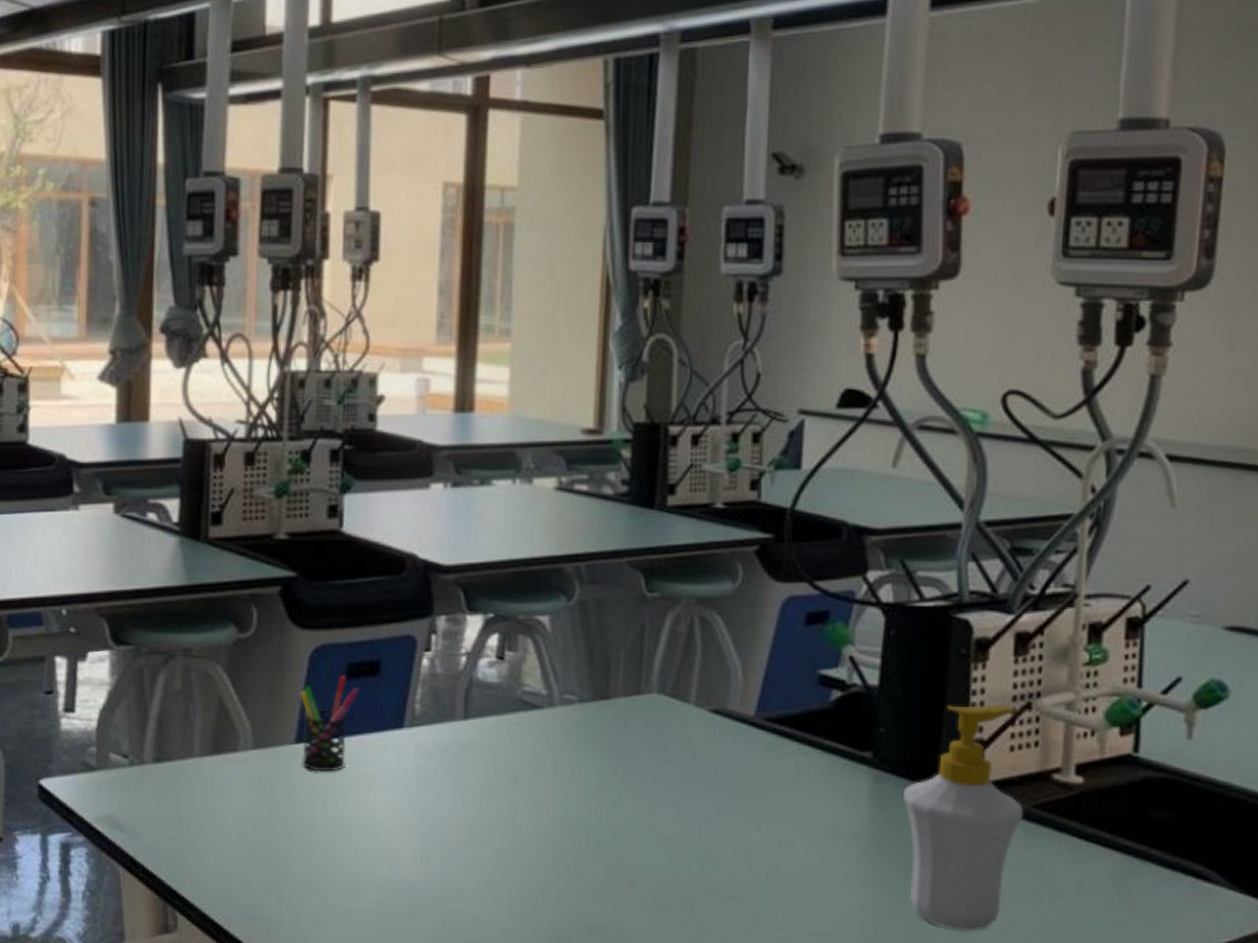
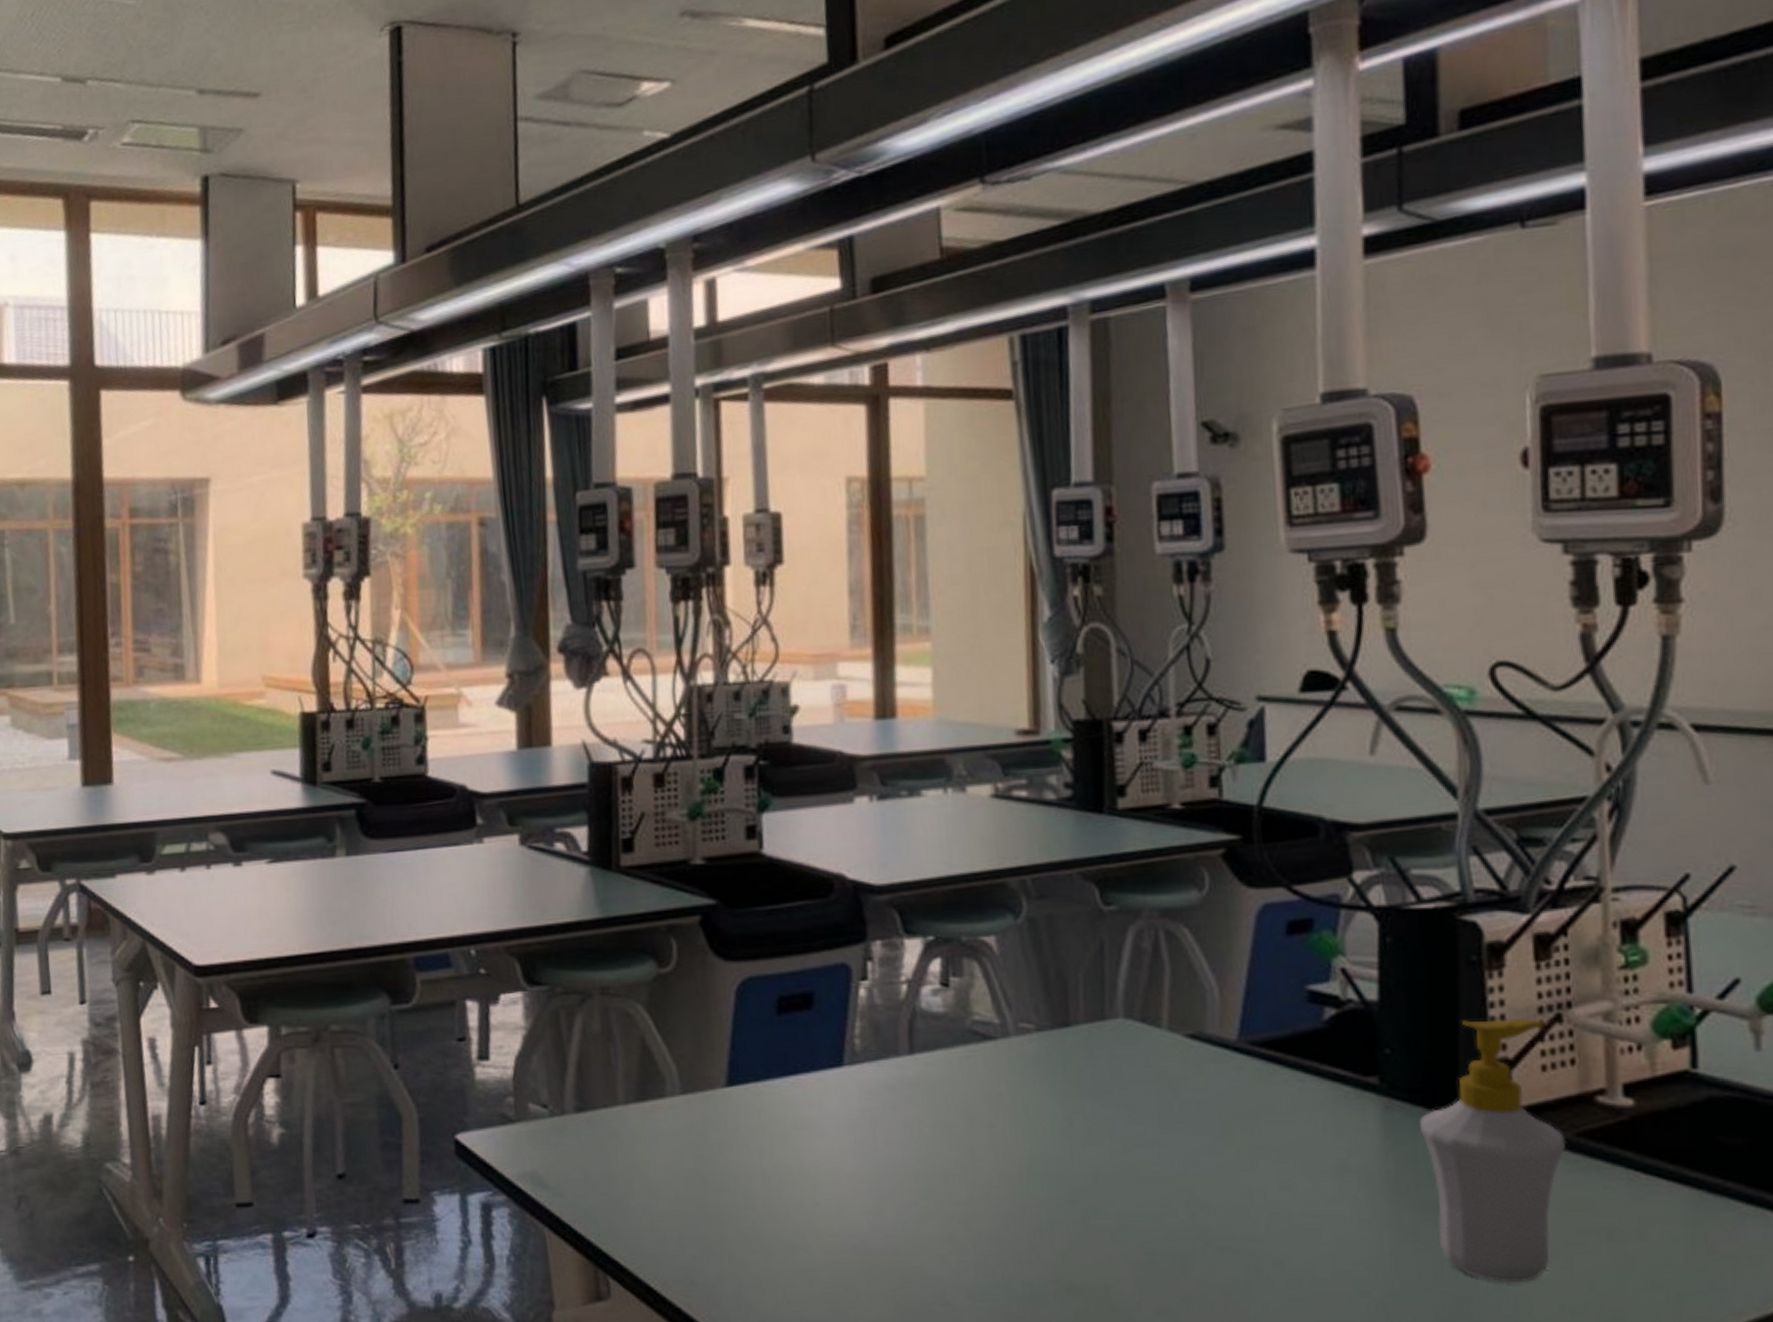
pen holder: present [300,676,360,772] -> none [728,1010,793,1117]

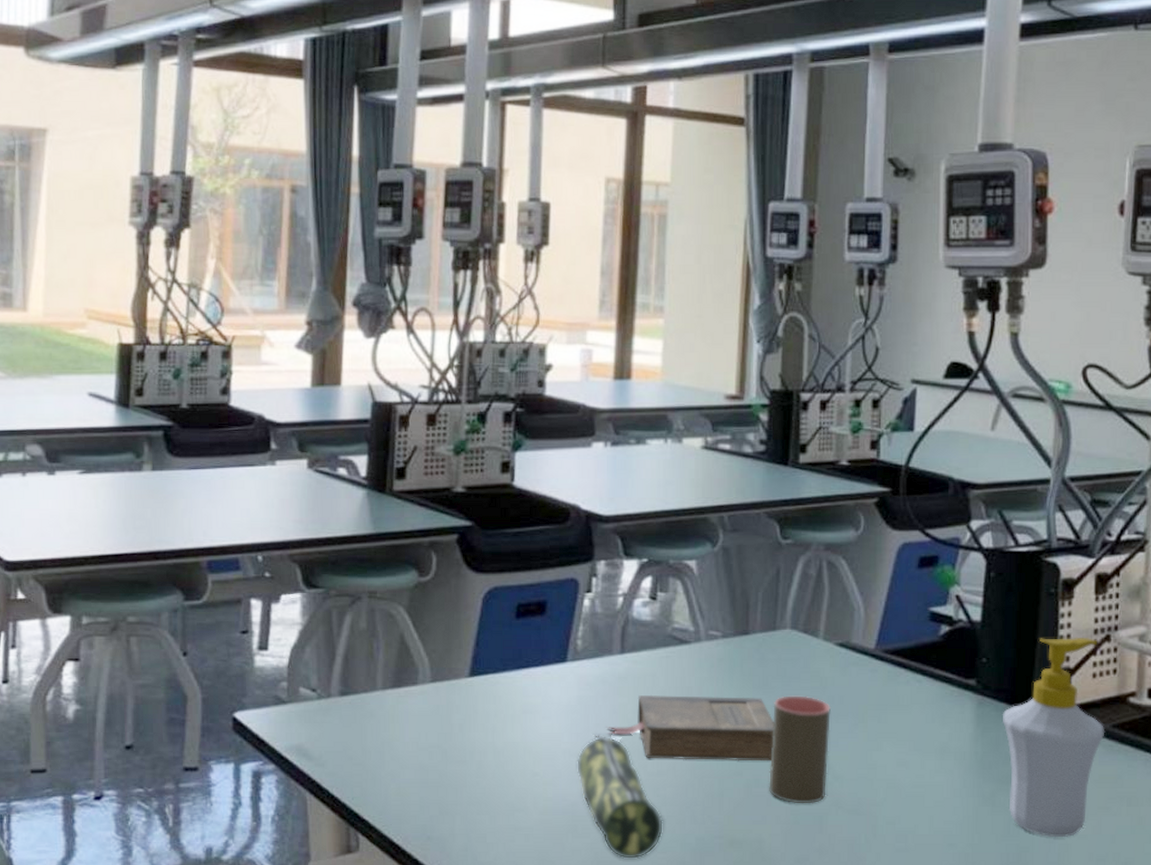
pencil case: none [864,1155,982,1310] -> present [576,735,664,860]
book: none [899,1104,1114,1186] -> present [606,694,774,761]
cup: none [1109,1101,1189,1240] -> present [769,695,831,804]

